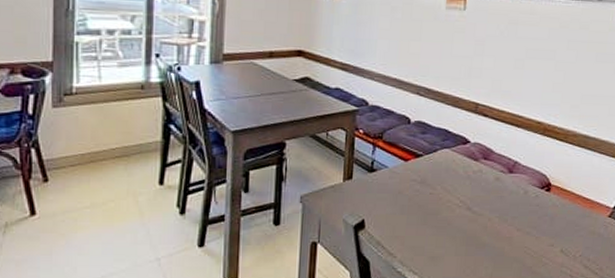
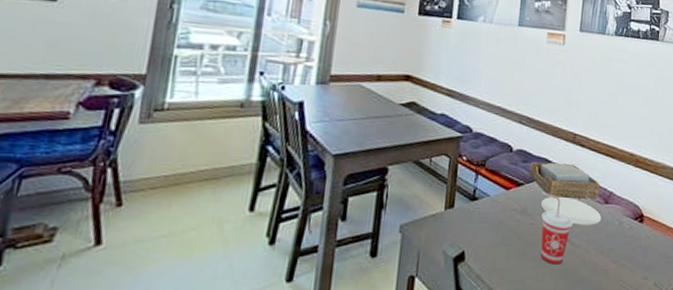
napkin holder: none [428,132,504,169] -> present [529,161,600,199]
beverage cup: none [440,162,475,232] -> present [540,191,573,265]
plate: none [440,166,505,196] -> present [540,196,602,226]

